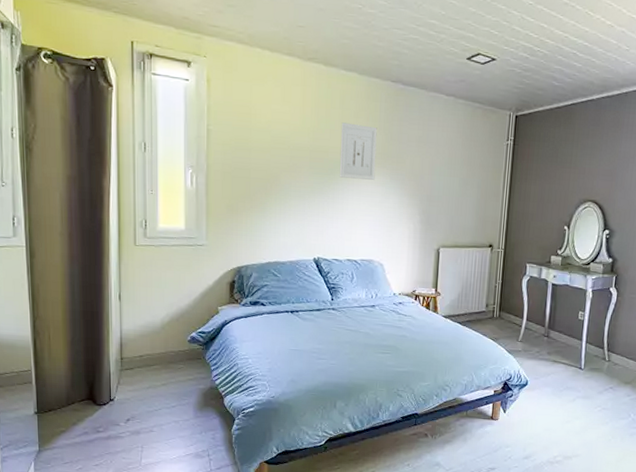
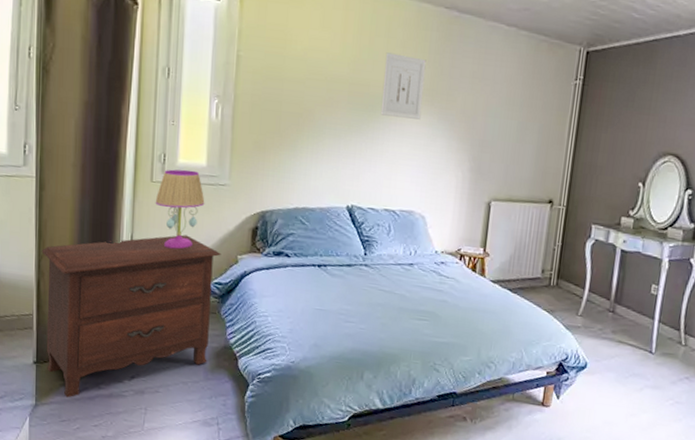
nightstand: none [35,291,203,443] -> present [41,235,221,398]
table lamp: none [139,233,185,304] -> present [155,169,205,249]

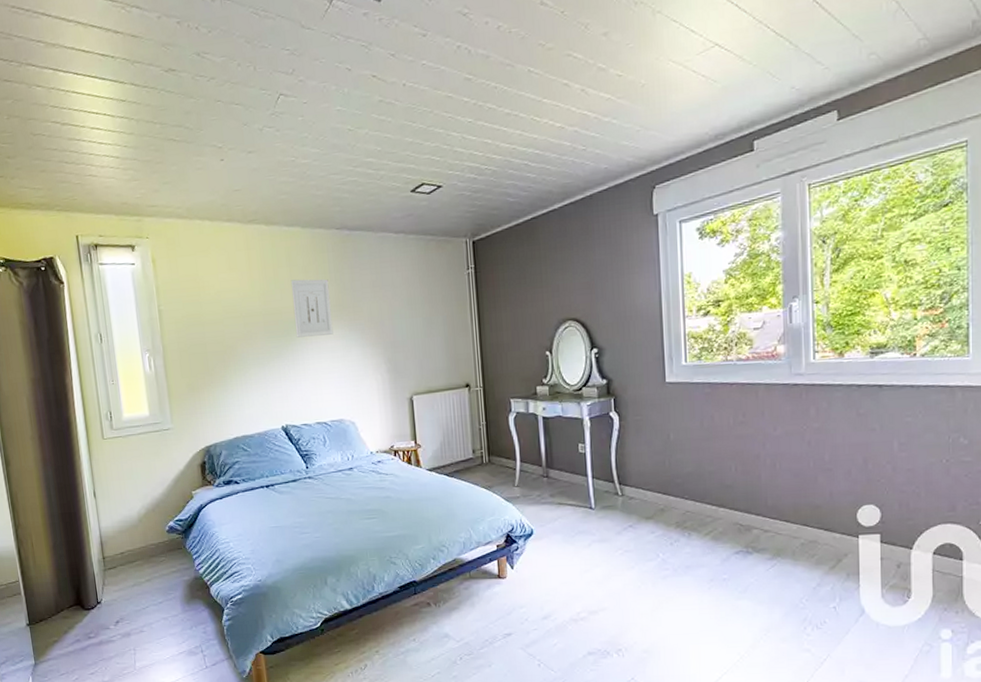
nightstand: present [41,235,221,398] -> none [16,481,182,652]
table lamp: present [155,169,205,249] -> none [109,421,154,497]

